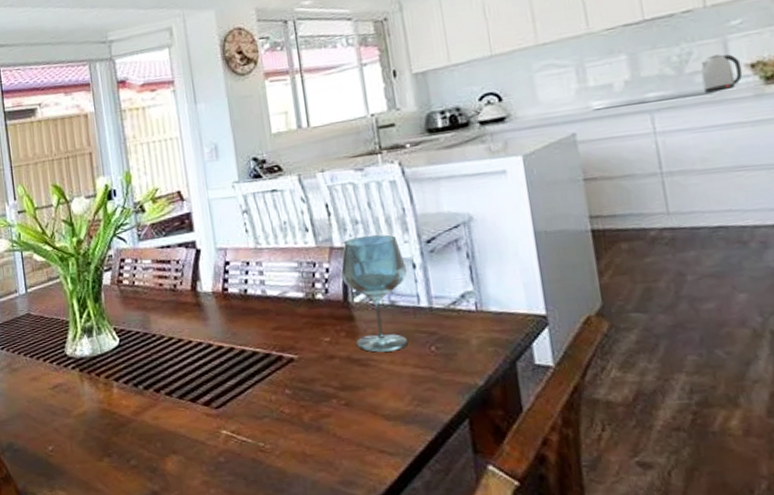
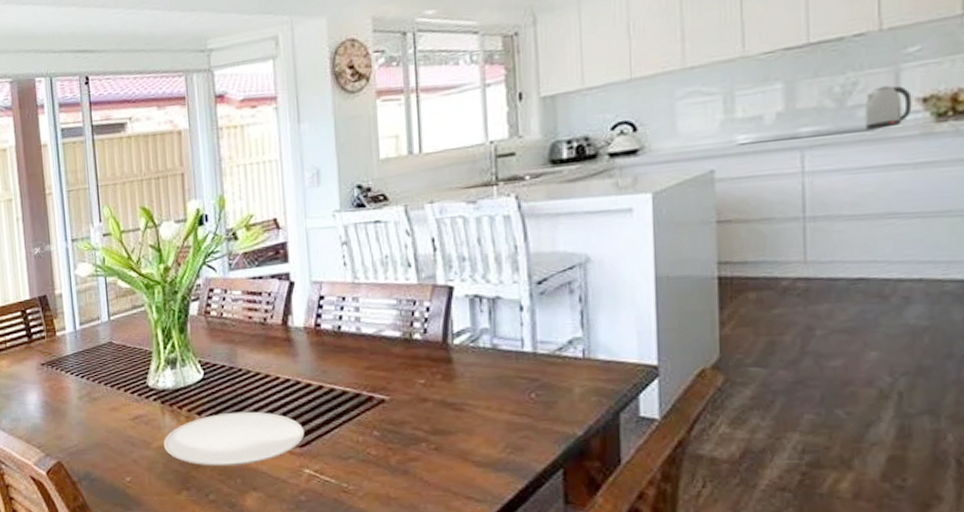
plate: none [84,375,220,432] -> present [164,411,305,467]
wine glass: present [340,234,409,352] -> none [441,273,514,397]

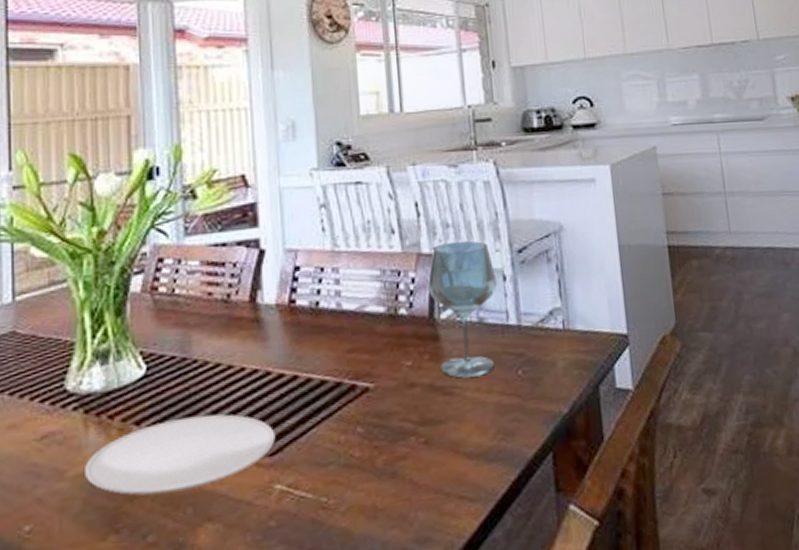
wine glass: none [441,273,514,397] -> present [427,241,498,378]
kettle: present [864,85,912,130] -> none [755,85,786,120]

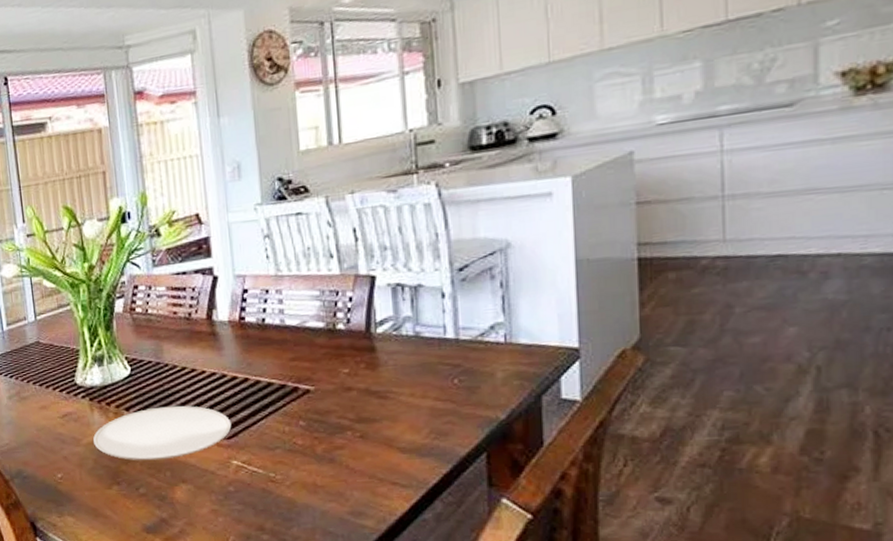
wine glass: present [427,241,498,378] -> none [364,261,436,385]

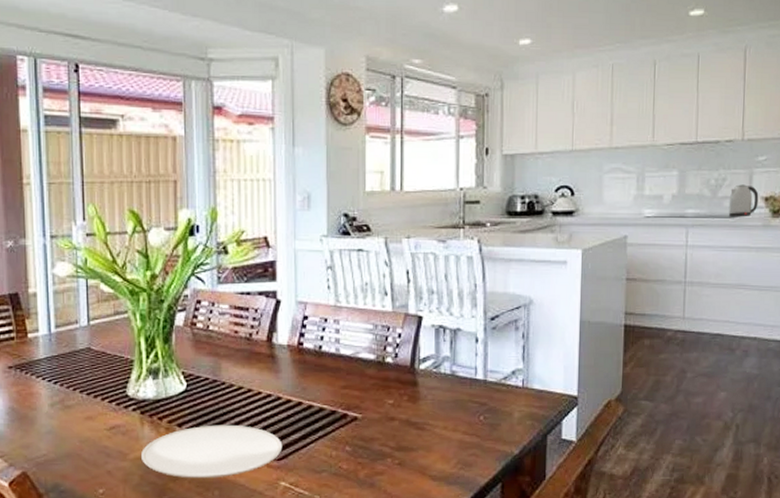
kettle: none [783,60,831,106] -> present [728,184,759,217]

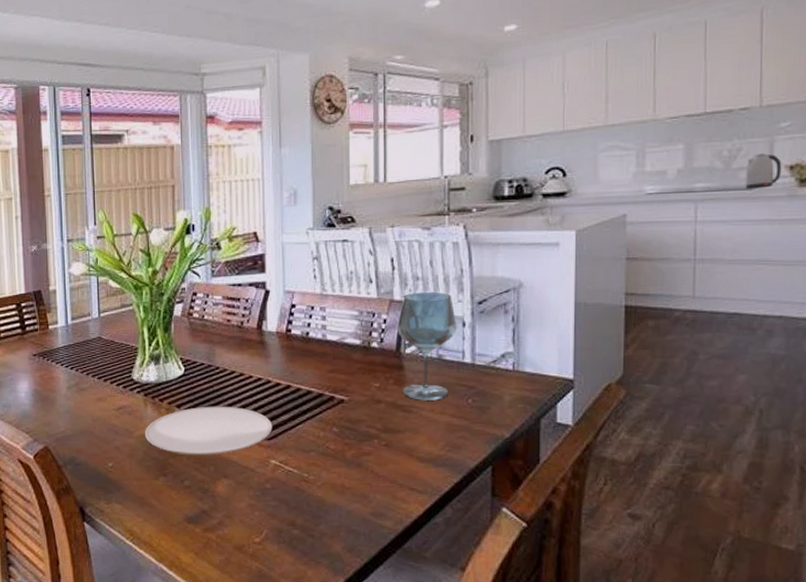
wine glass: none [411,306,471,418] -> present [396,291,457,400]

